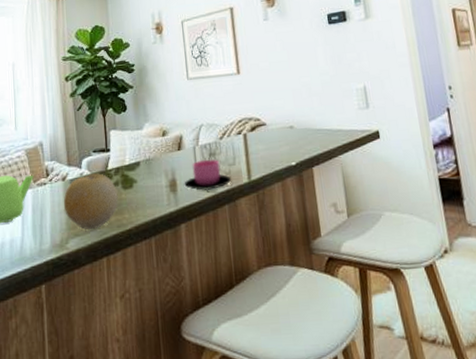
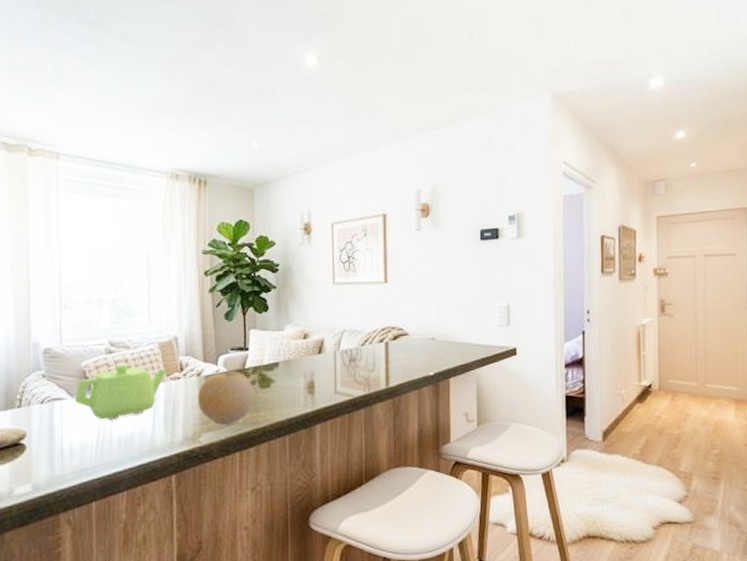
cup: present [184,159,232,191] -> none [322,364,370,394]

